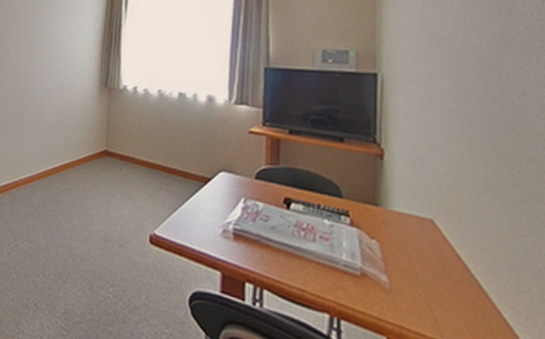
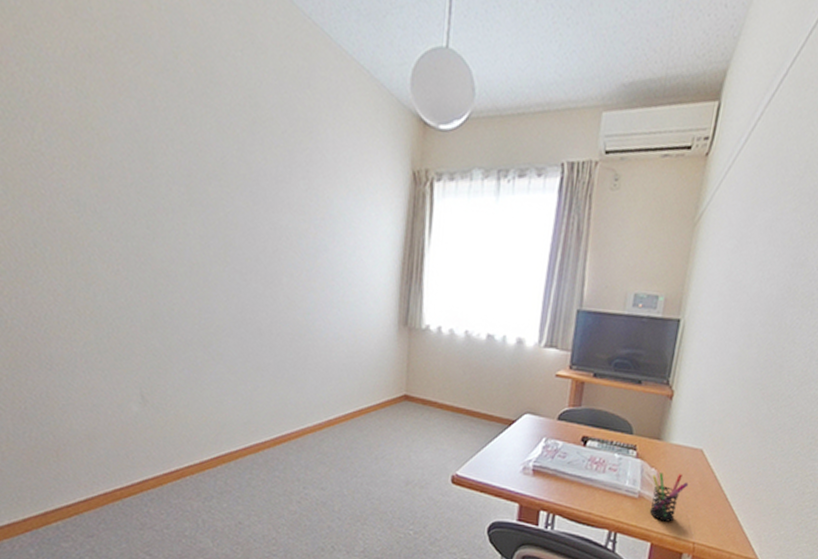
pen holder: none [374,245,424,312] -> present [649,472,689,522]

